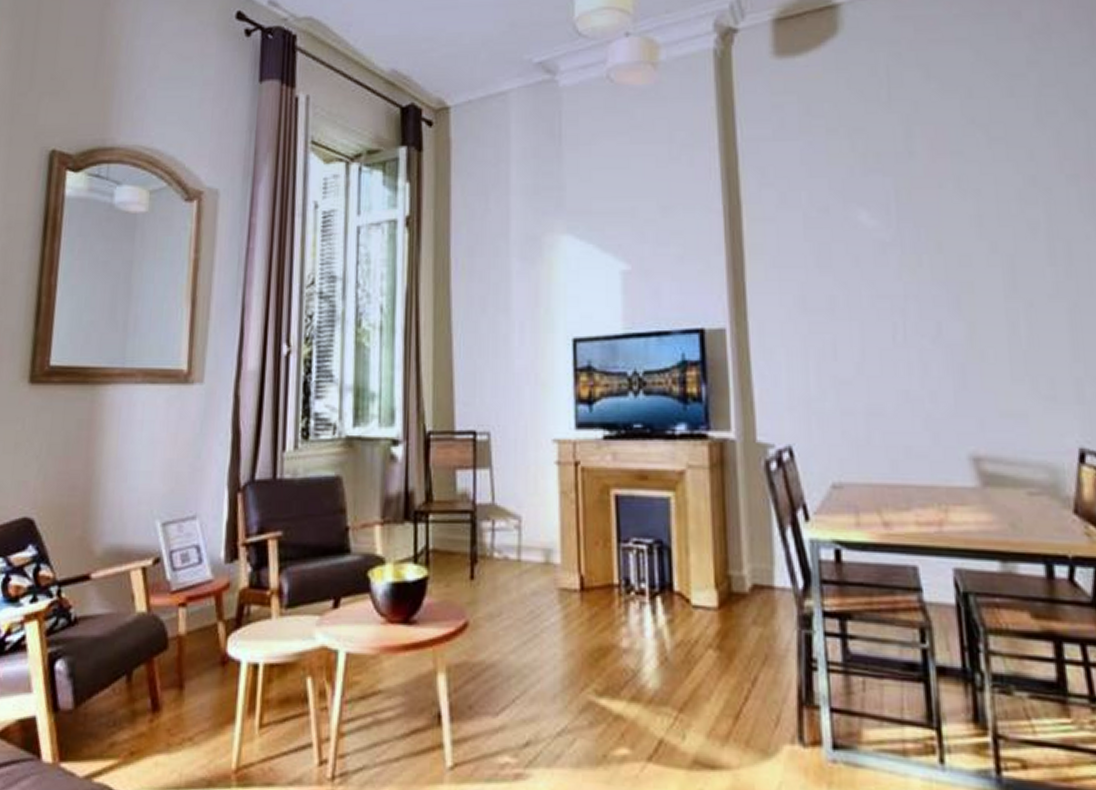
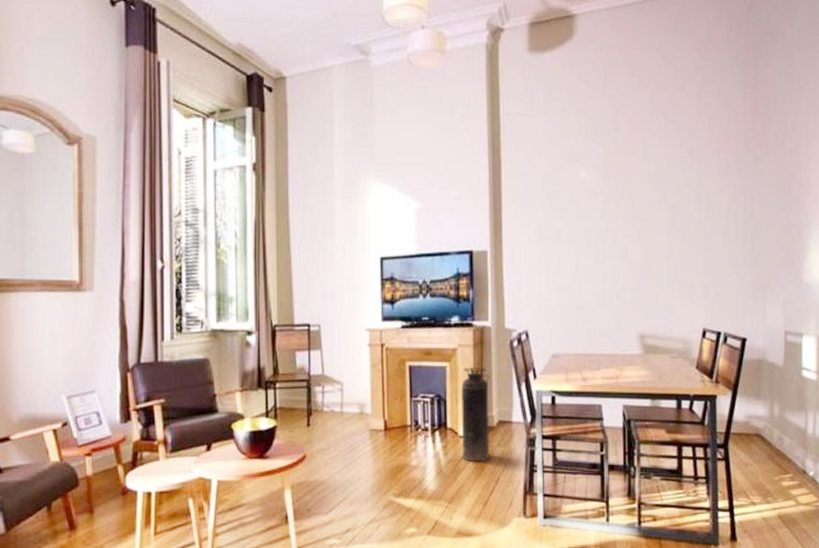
fire extinguisher: none [694,499,741,649] -> present [461,367,490,462]

